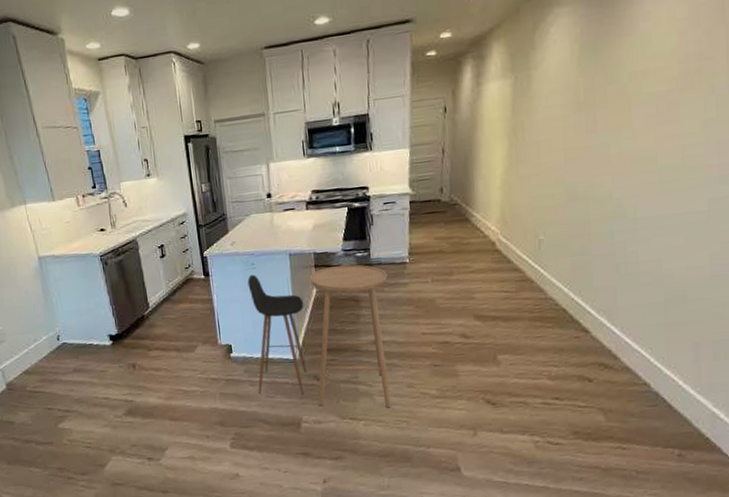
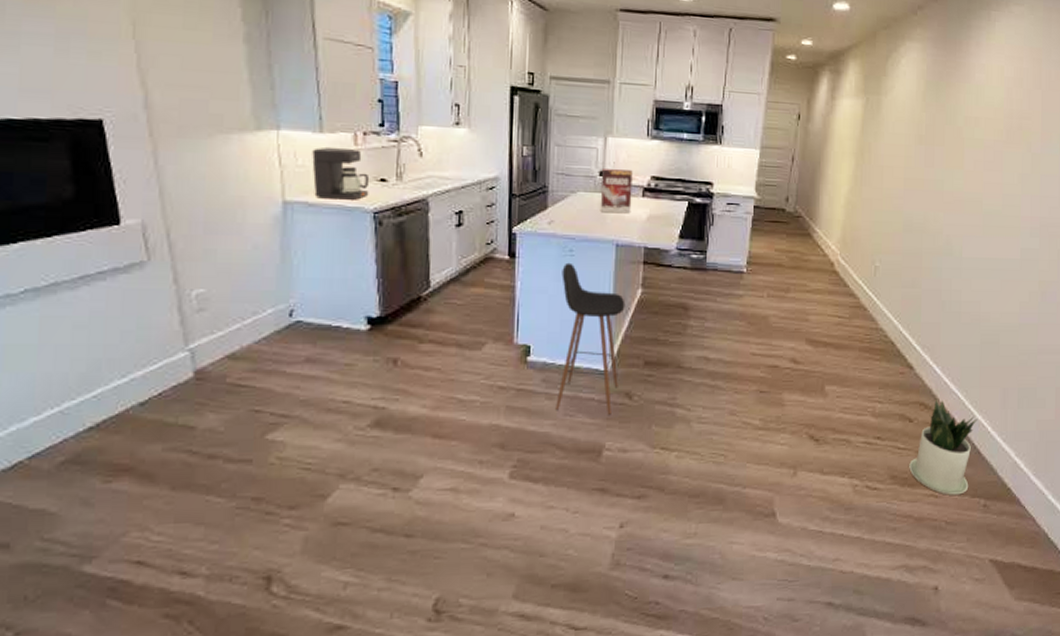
coffee maker: none [50,209,95,251] -> present [312,146,370,200]
cereal box: none [269,188,299,229] -> present [601,169,633,214]
stool: present [309,264,392,408] -> none [626,265,722,438]
planter: none [592,358,666,447] -> present [909,398,978,495]

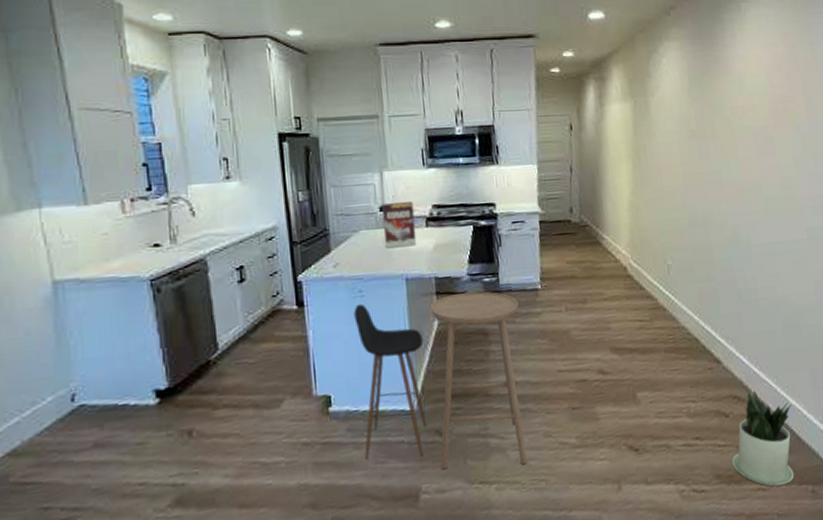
coffee maker: present [312,146,370,200] -> none [79,217,143,273]
stool: none [626,265,722,438] -> present [430,291,528,470]

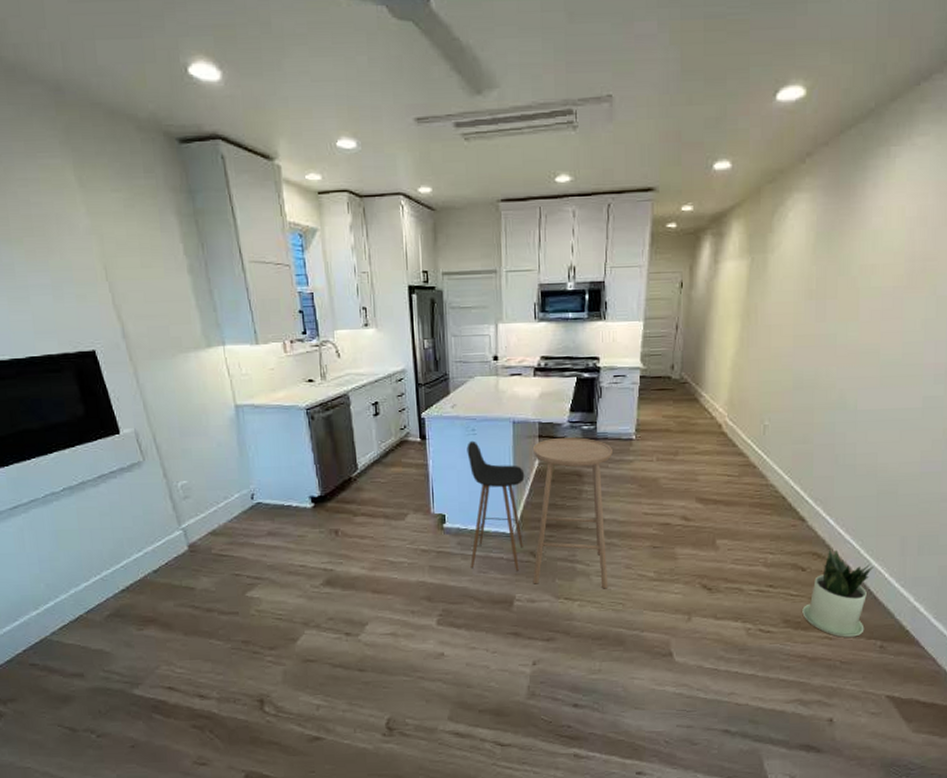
cereal box: present [382,202,417,249] -> none [496,353,525,394]

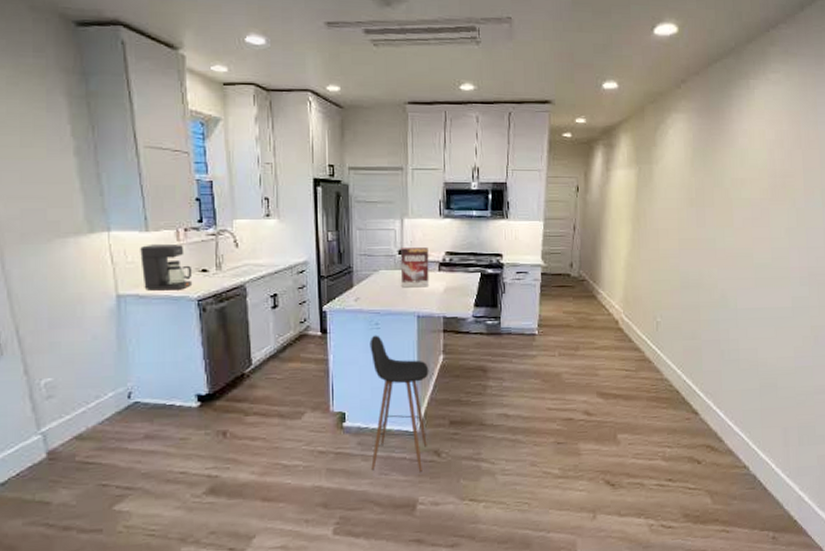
coffee maker: none [252,356,301,401] -> present [140,243,193,291]
cereal box: none [496,353,525,394] -> present [401,248,430,288]
stool: present [532,437,612,589] -> none [436,331,516,489]
planter: present [802,548,874,638] -> none [700,440,762,530]

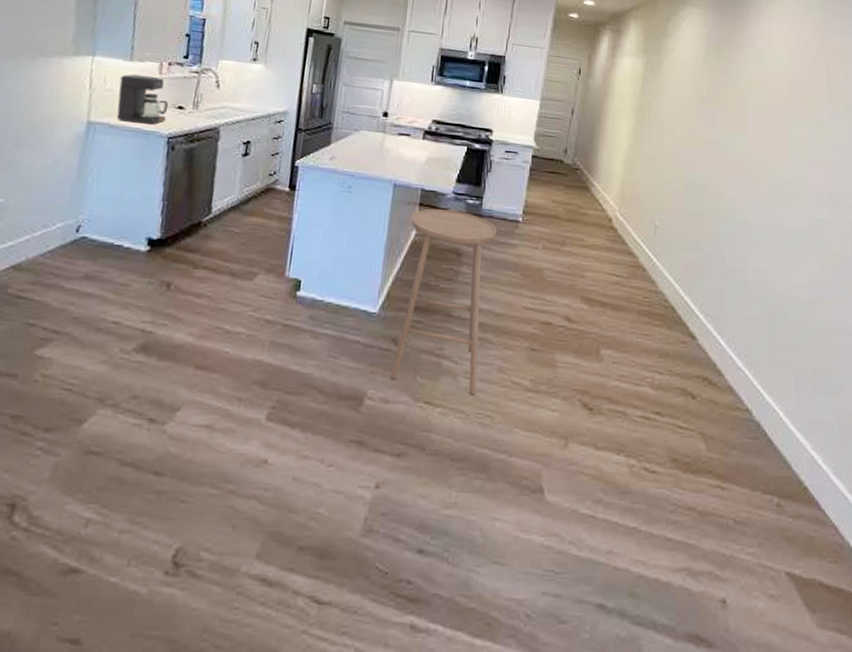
bar stool: present [370,335,429,473] -> none [320,198,399,362]
cereal box: present [401,248,430,288] -> none [382,110,415,155]
stool: none [436,331,516,489] -> present [390,208,497,396]

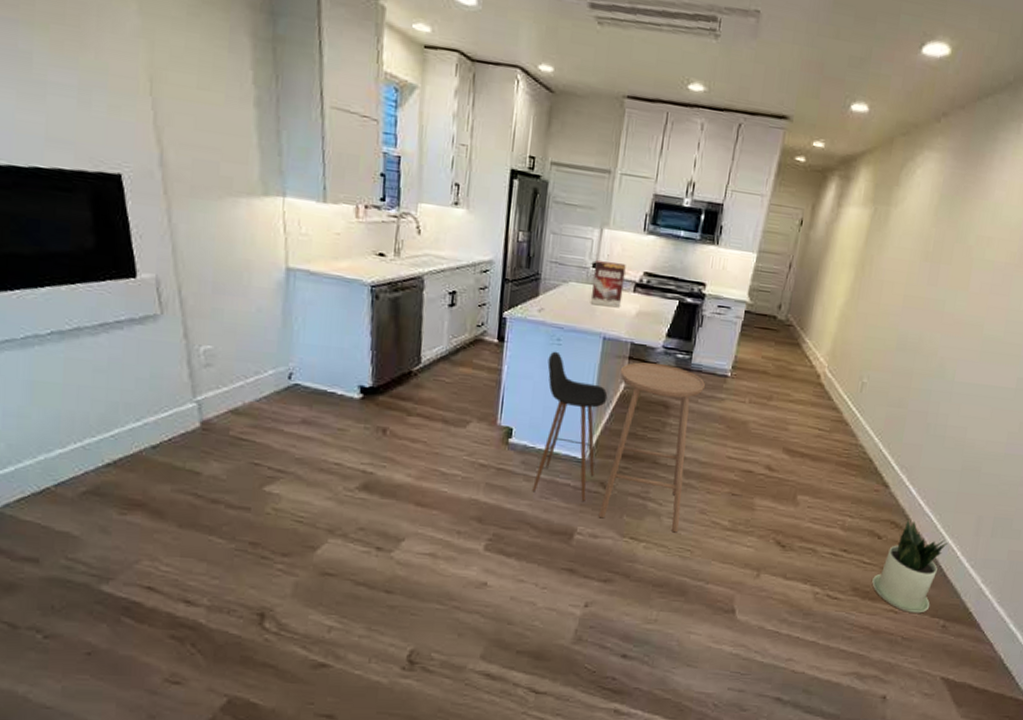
coffee maker: present [116,74,169,125] -> none [315,217,369,272]
bar stool: none [320,198,399,362] -> present [532,351,608,503]
cereal box: none [382,110,415,155] -> present [591,261,626,308]
planter: none [692,374,768,489] -> present [872,519,948,613]

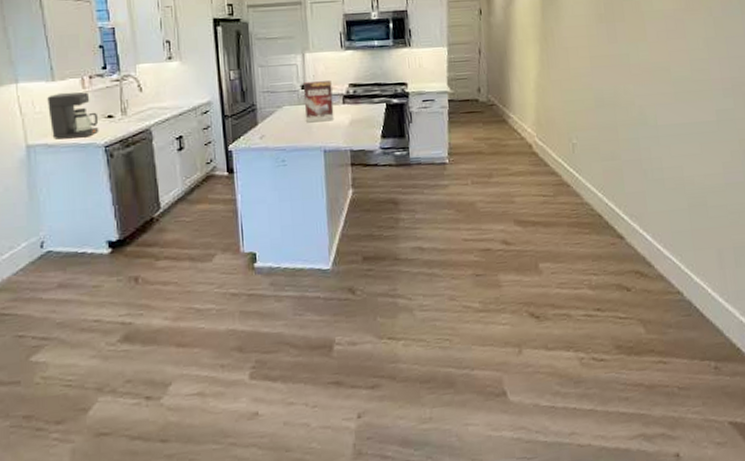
coffee maker: none [315,217,369,272] -> present [47,92,99,140]
bar stool: present [532,351,608,503] -> none [277,172,341,312]
stool: present [598,362,705,533] -> none [345,163,433,325]
planter: present [872,519,948,613] -> none [632,265,697,361]

